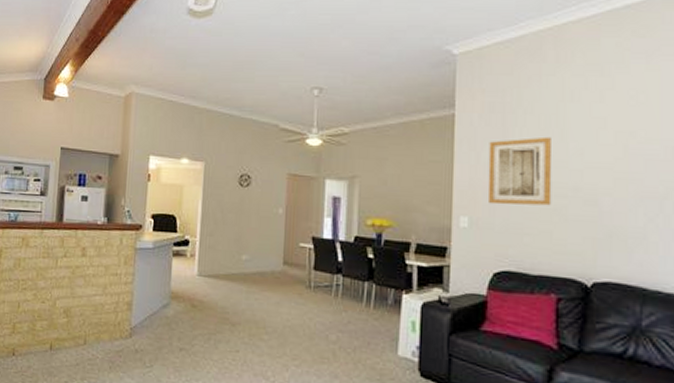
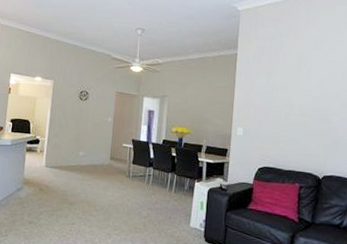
wall art: present [487,136,552,206] -> none [257,73,301,122]

